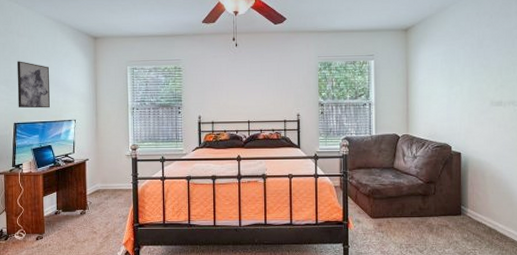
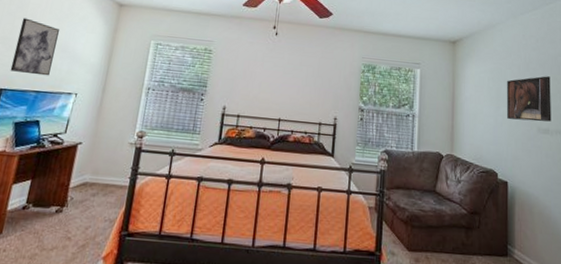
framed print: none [460,51,505,97] -> present [507,76,552,122]

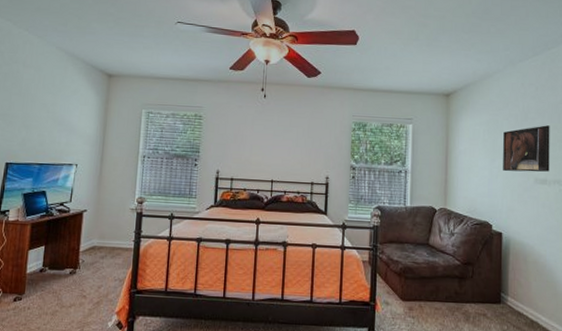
wall art: present [10,18,60,76] -> none [13,93,55,149]

